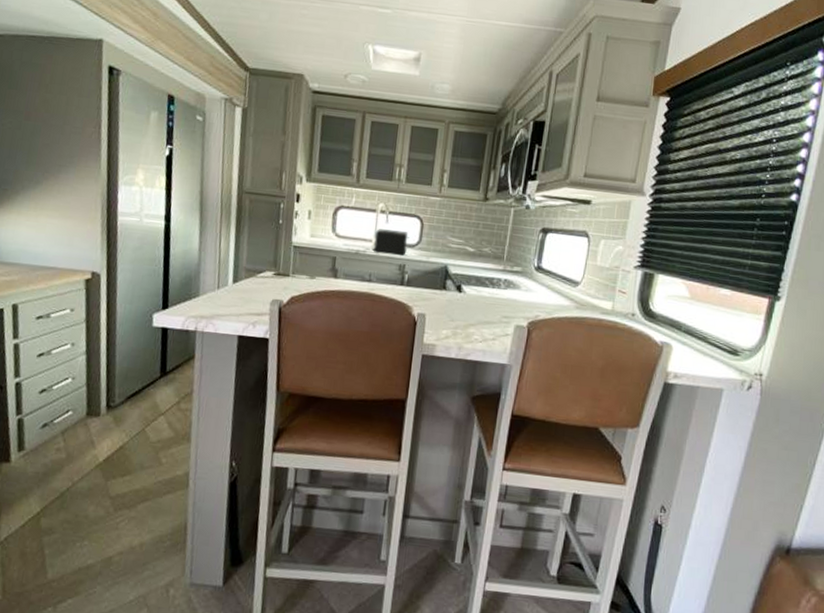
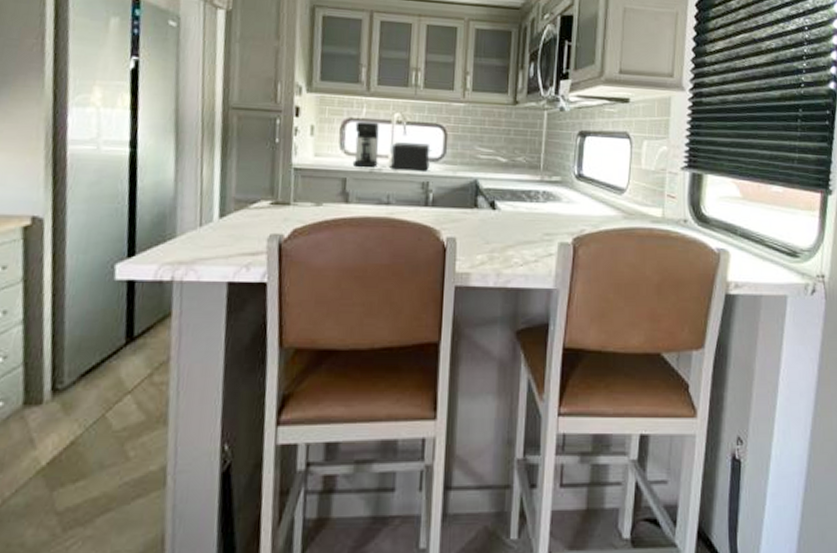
coffee maker: none [341,209,366,249] -> present [352,121,379,167]

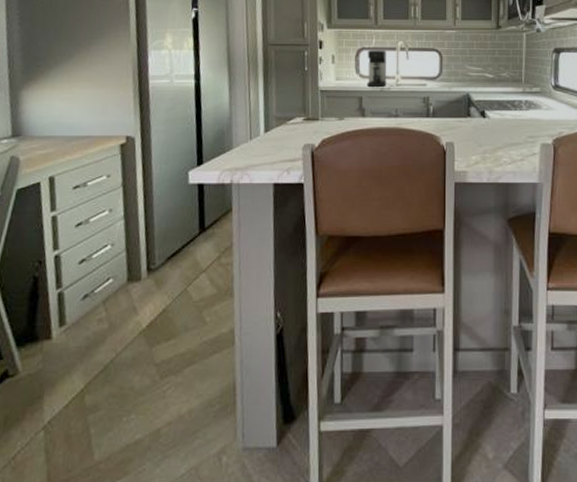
toaster: present [390,142,432,171] -> none [397,65,430,88]

